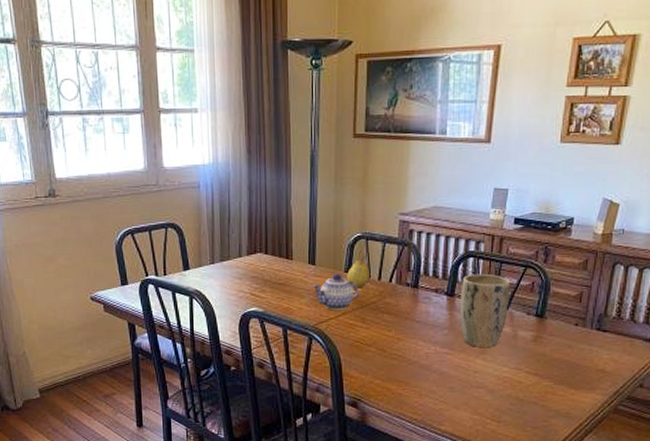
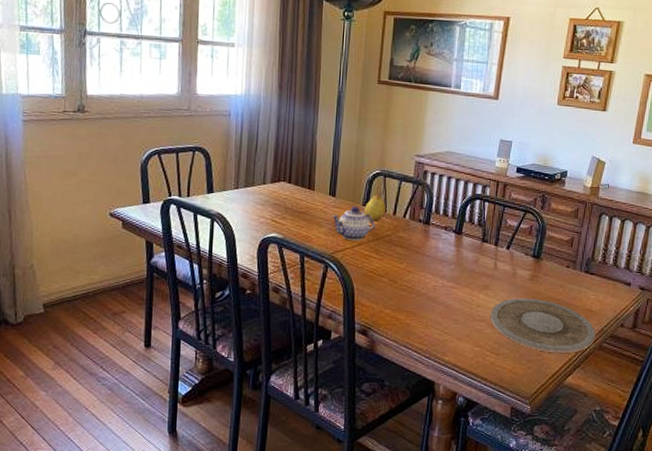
plant pot: present [460,273,511,347] -> none [466,215,512,284]
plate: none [489,361,610,418] -> present [490,298,595,353]

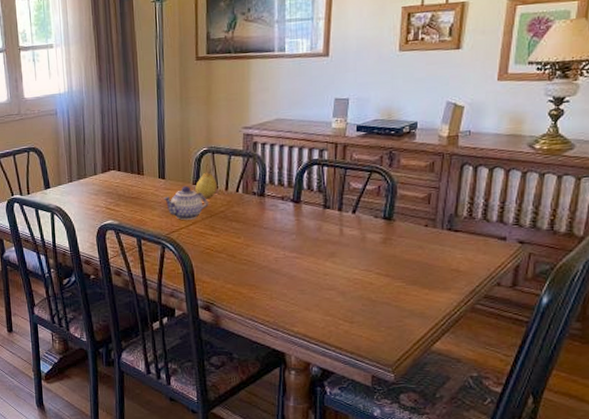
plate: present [490,298,595,353] -> none [340,262,466,318]

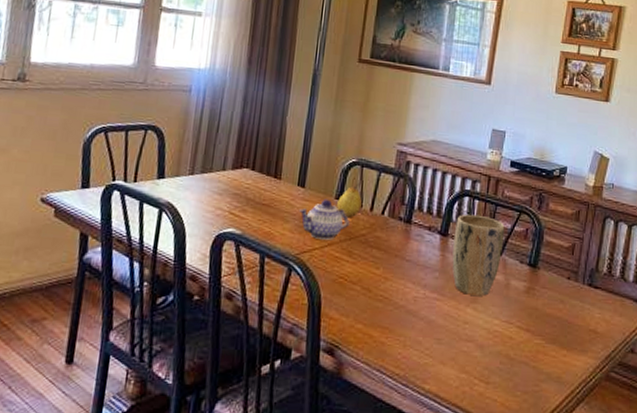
plant pot: none [306,180,357,251] -> present [452,214,505,296]

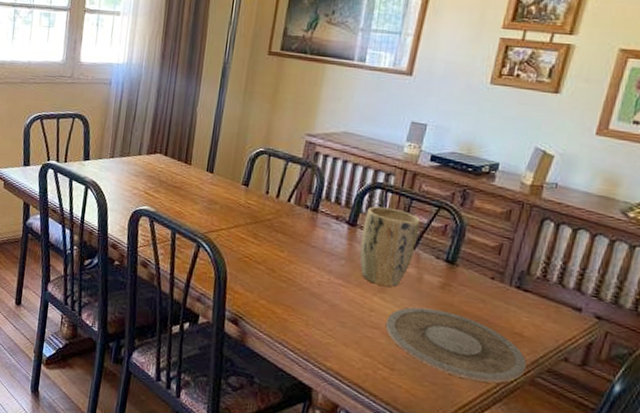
teapot: present [298,199,350,240] -> none [206,184,256,222]
fruit: present [337,183,363,218] -> none [243,171,269,203]
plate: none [479,314,601,384] -> present [385,307,527,383]

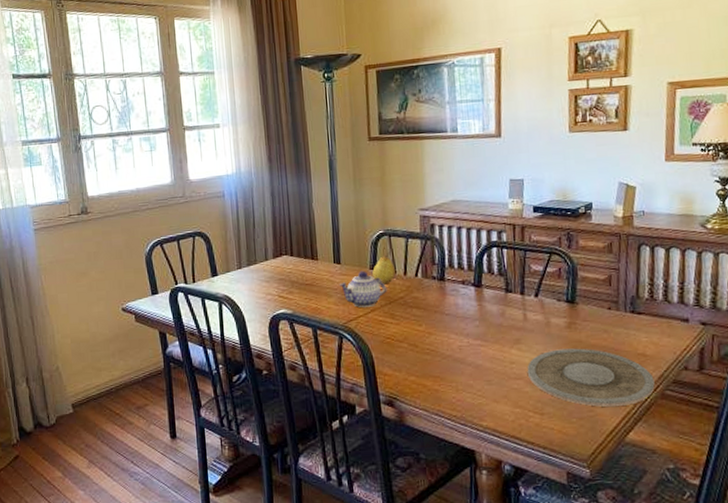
teapot: none [206,184,256,222] -> present [338,270,387,308]
fruit: none [243,171,269,203] -> present [372,252,396,285]
plant pot: present [359,206,421,287] -> none [487,262,538,337]

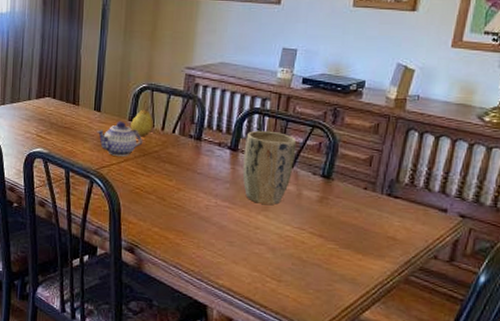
plant pot: none [487,262,538,337] -> present [242,130,297,205]
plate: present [527,348,655,407] -> none [270,221,400,285]

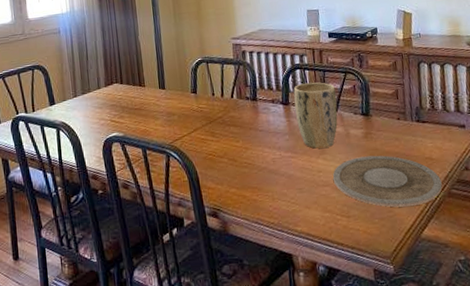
teapot: present [96,121,143,156] -> none [164,94,208,128]
fruit: present [130,105,154,137] -> none [193,76,214,106]
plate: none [270,221,400,285] -> present [332,155,443,208]

